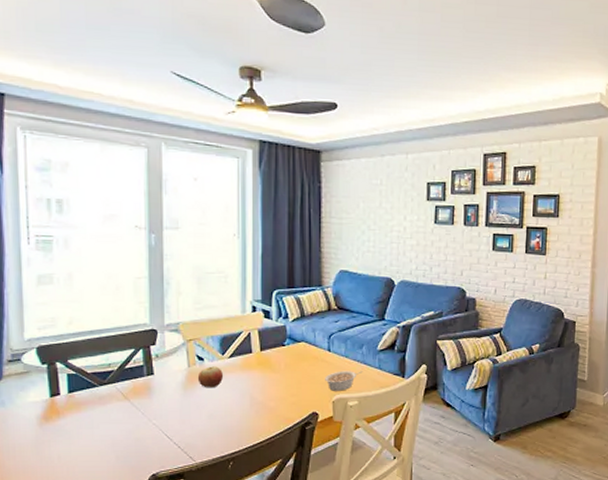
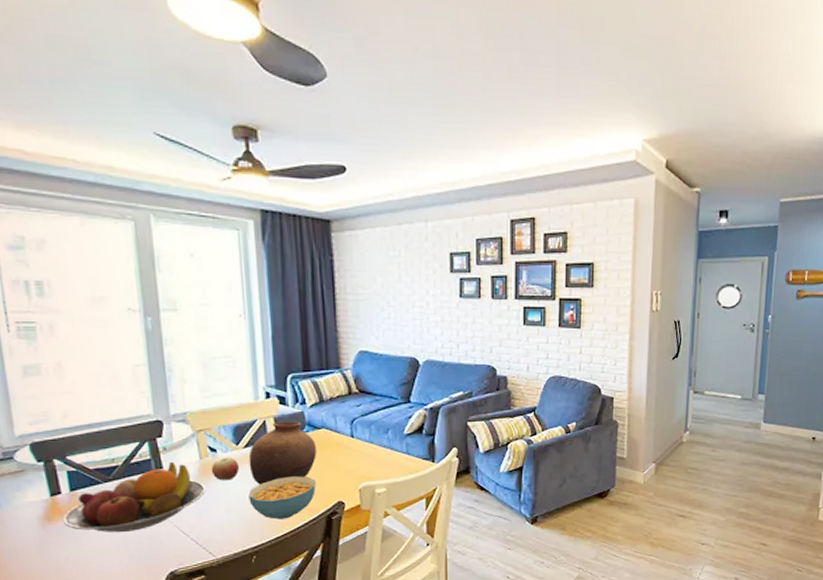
fruit bowl: none [58,368,192,433] -> present [62,461,207,532]
cereal bowl: none [230,386,293,427] -> present [248,476,316,519]
pottery: none [232,334,295,394] -> present [248,421,316,485]
legume: present [325,371,363,391] -> none [349,457,390,479]

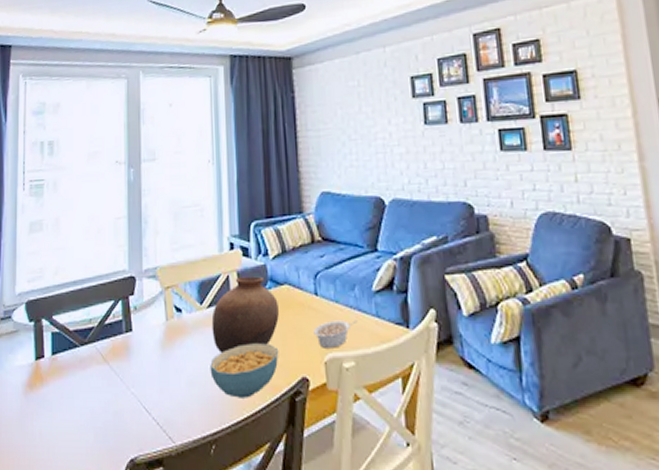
fruit bowl: present [62,461,207,532] -> none [42,323,170,405]
apple: present [211,457,240,481] -> none [175,319,203,347]
legume: none [349,457,390,479] -> present [314,320,358,348]

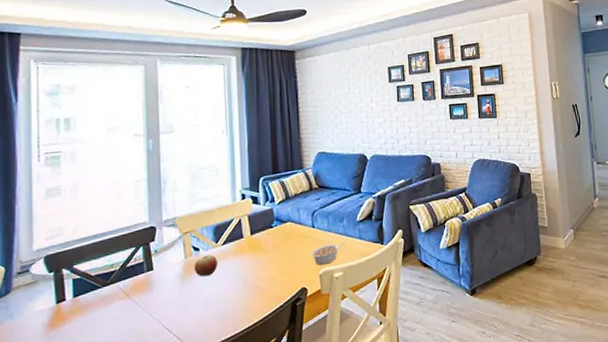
apple: none [175,319,203,347] -> present [194,254,218,277]
cereal bowl: present [210,343,279,398] -> none [225,266,283,310]
pottery: present [211,276,279,354] -> none [226,217,283,278]

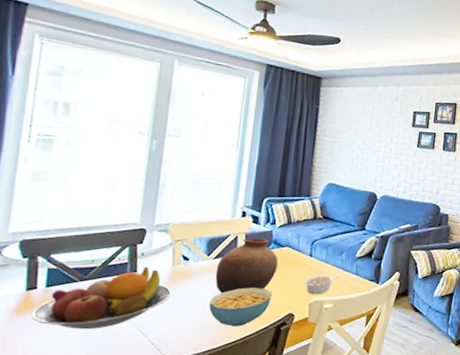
fruit bowl: none [64,262,189,335] -> present [31,266,173,329]
apple: present [194,254,218,277] -> none [180,266,207,288]
cereal bowl: none [225,266,283,310] -> present [209,287,273,327]
pottery: none [226,217,283,278] -> present [215,238,278,294]

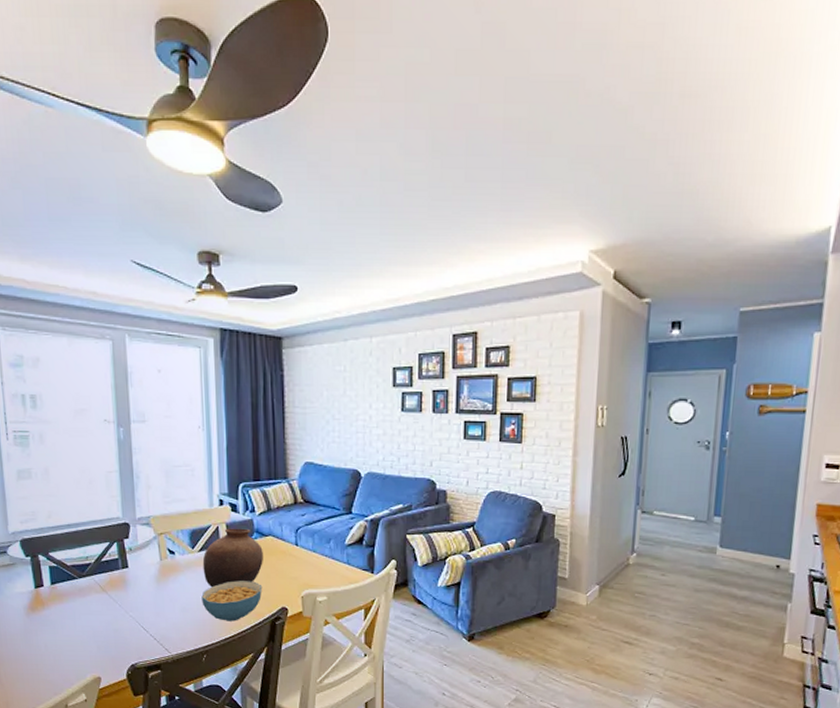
fruit bowl: present [31,266,173,329] -> none [43,561,165,624]
legume: present [304,275,341,294] -> none [293,565,331,586]

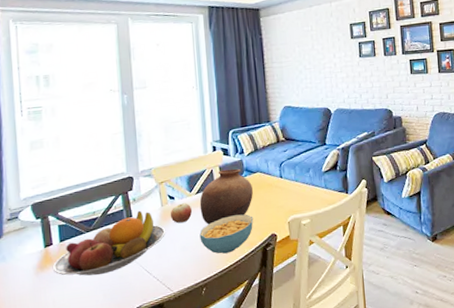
fruit bowl: none [43,561,165,624] -> present [52,210,166,276]
apple: none [169,560,195,582] -> present [170,203,193,224]

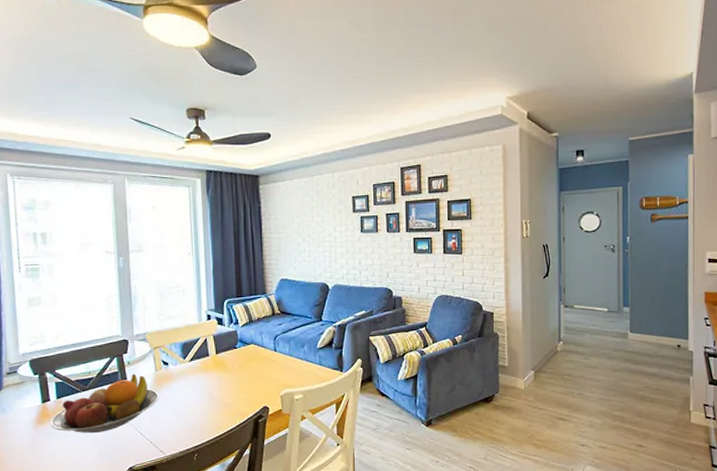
apple: present [170,203,193,224] -> none [163,369,186,389]
pottery: present [199,168,253,225] -> none [193,339,246,393]
cereal bowl: present [199,214,254,254] -> none [192,385,246,422]

